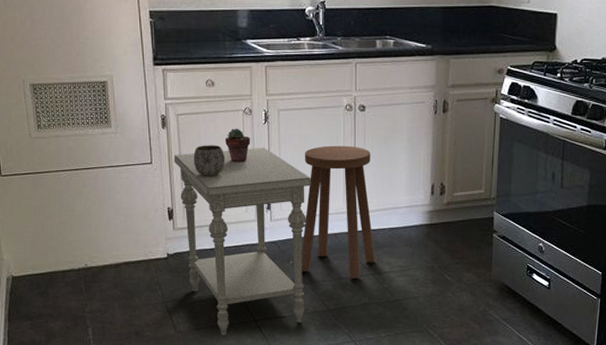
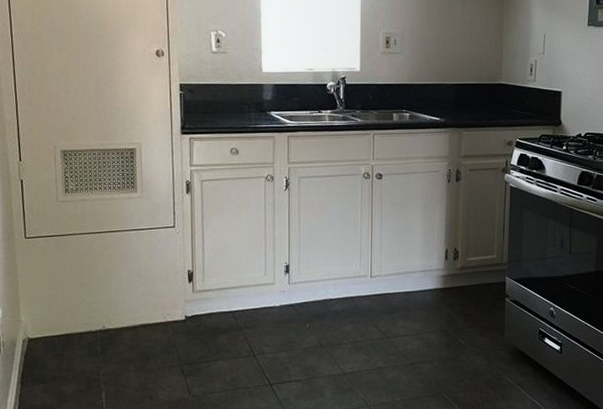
side table: present [173,147,312,336] -> none [196,212,330,400]
mug: present [193,145,226,176] -> none [215,210,247,240]
potted succulent: present [225,128,251,163] -> none [247,194,272,227]
stool: present [302,145,376,279] -> none [318,211,391,342]

